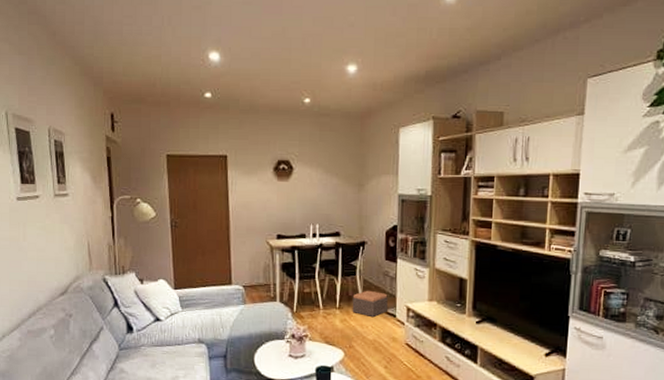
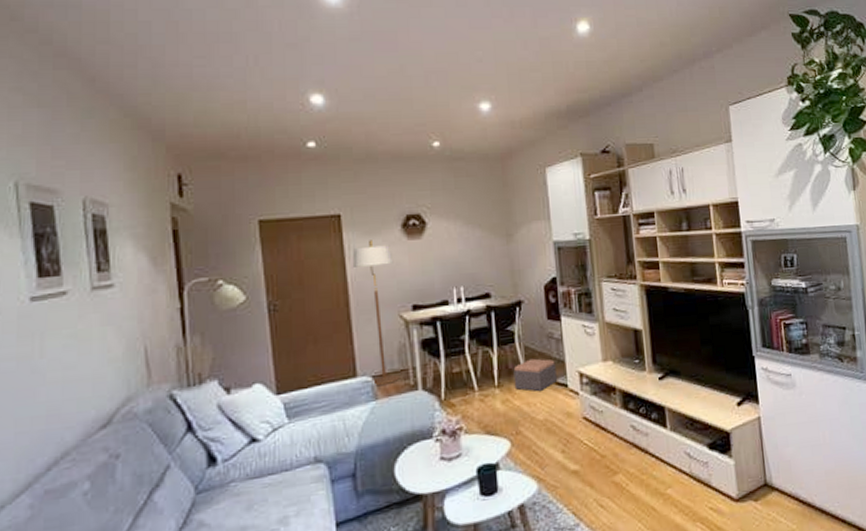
floor lamp: none [233,178,266,294] -> present [352,240,401,387]

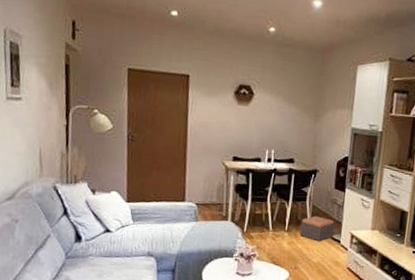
floor lamp: present [352,240,401,387] -> none [193,99,225,212]

